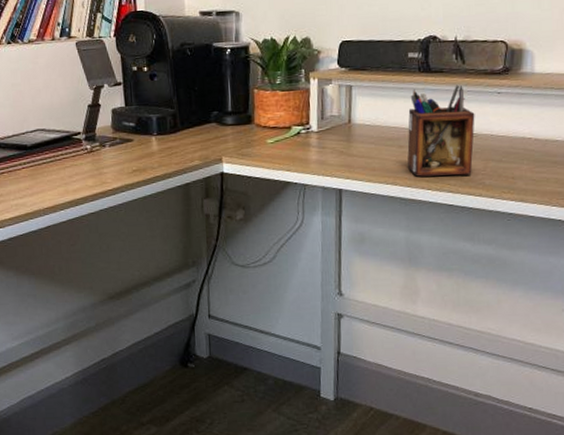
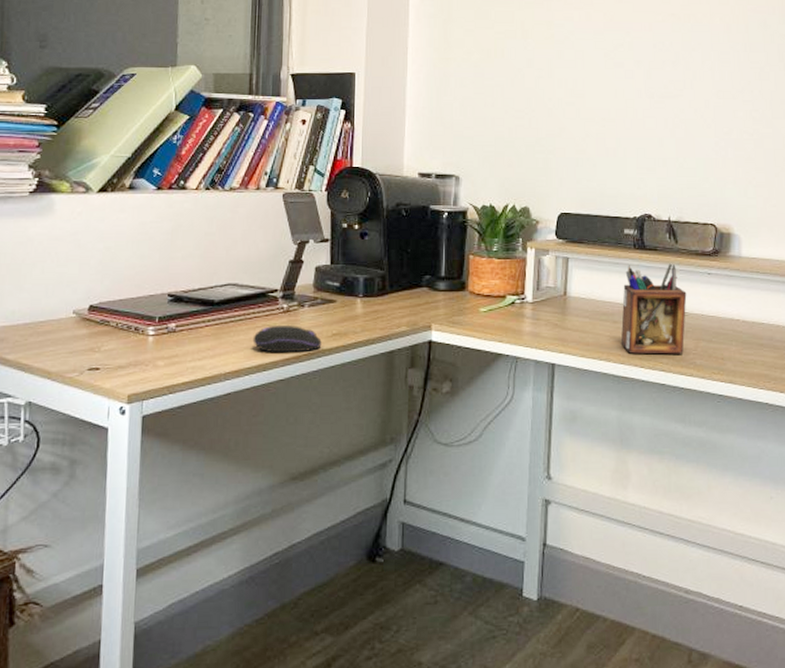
computer mouse: none [63,164,124,190] -> present [252,326,322,353]

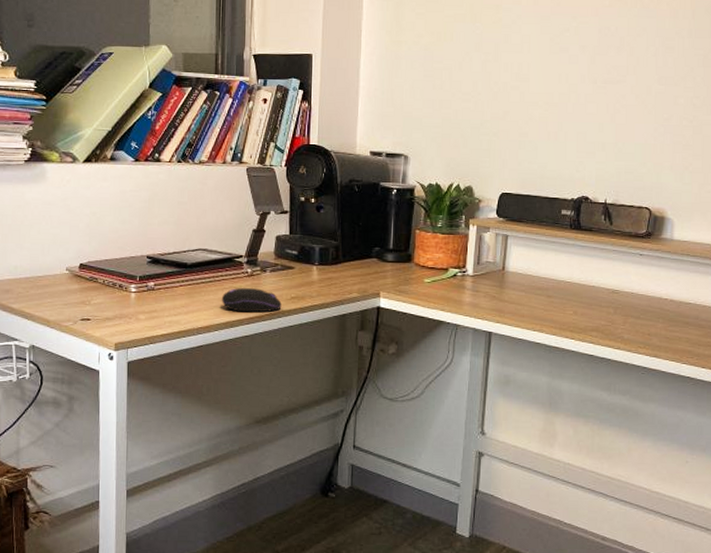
desk organizer: present [621,263,687,355] -> none [554,244,618,329]

